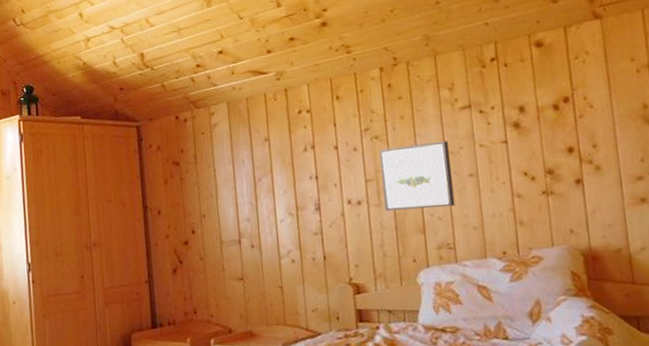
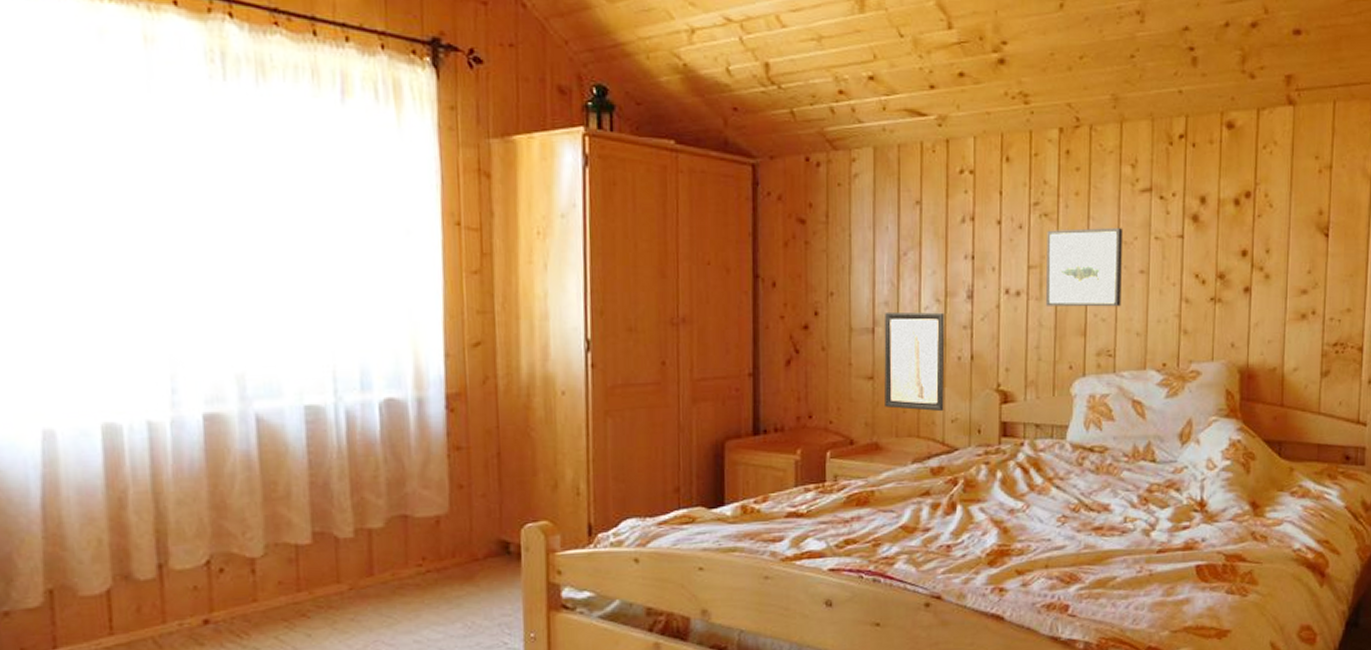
wall art: none [248,223,305,304] -> present [884,311,945,412]

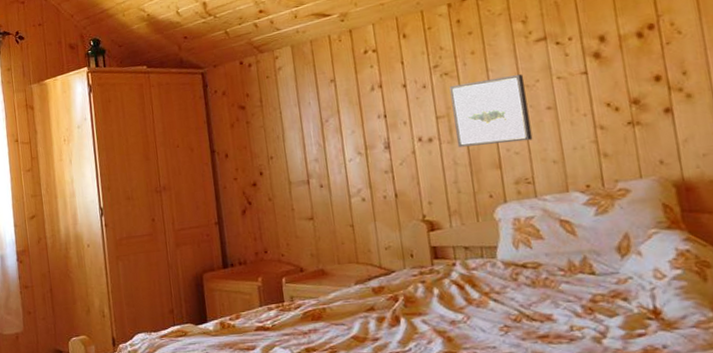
wall art: present [884,311,945,412] -> none [316,162,377,242]

